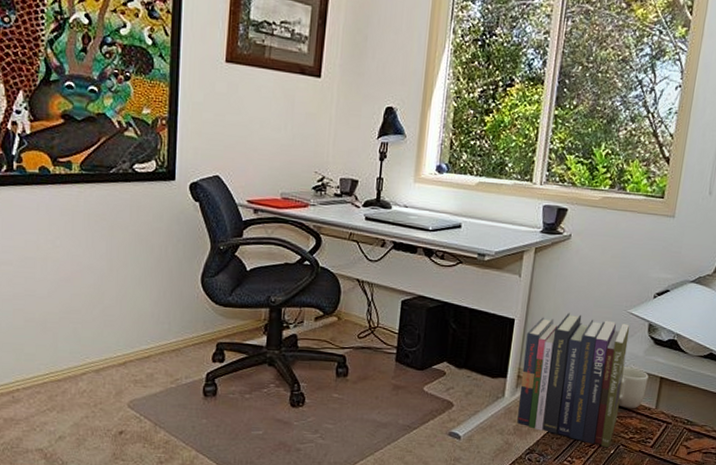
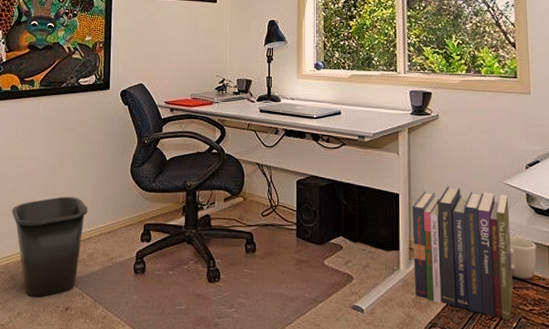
waste bin: none [47,308,147,420] -> present [12,196,88,297]

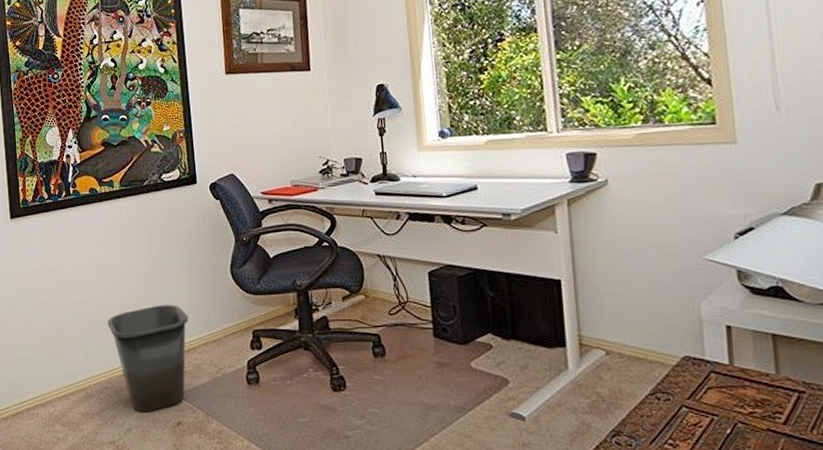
books: present [412,186,514,321] -> none [579,266,725,427]
mug: present [509,237,537,280] -> none [715,324,757,376]

